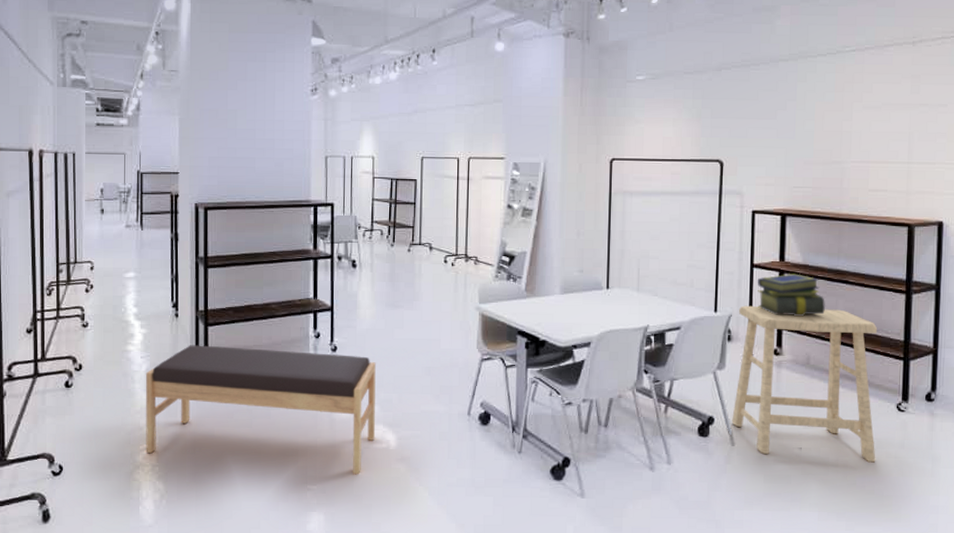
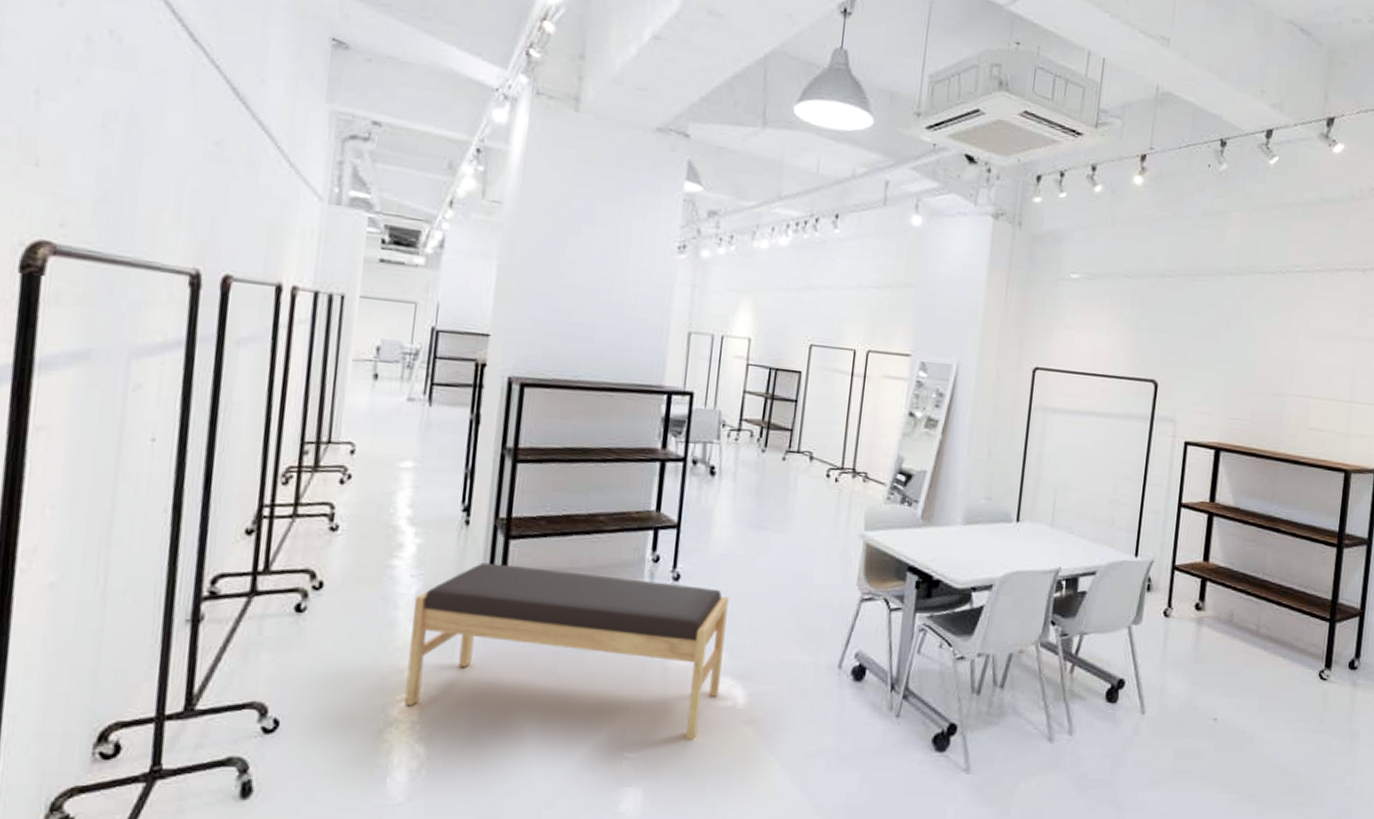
stool: present [732,305,878,463] -> none [1144,550,1306,737]
stack of books: present [757,273,825,316] -> none [1183,516,1254,566]

